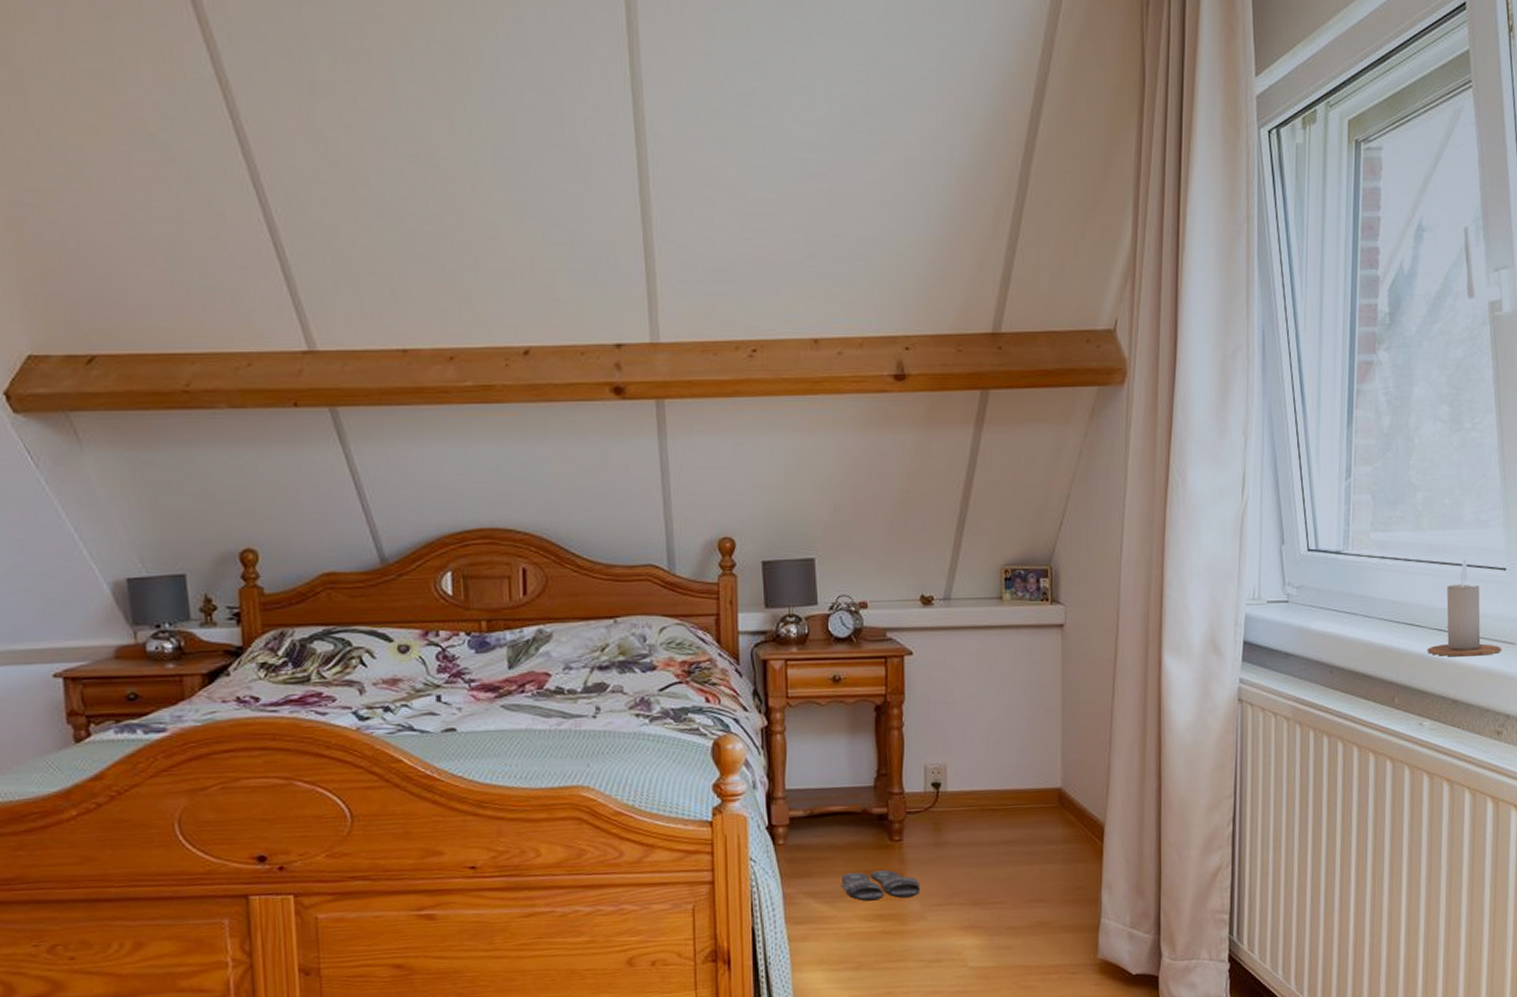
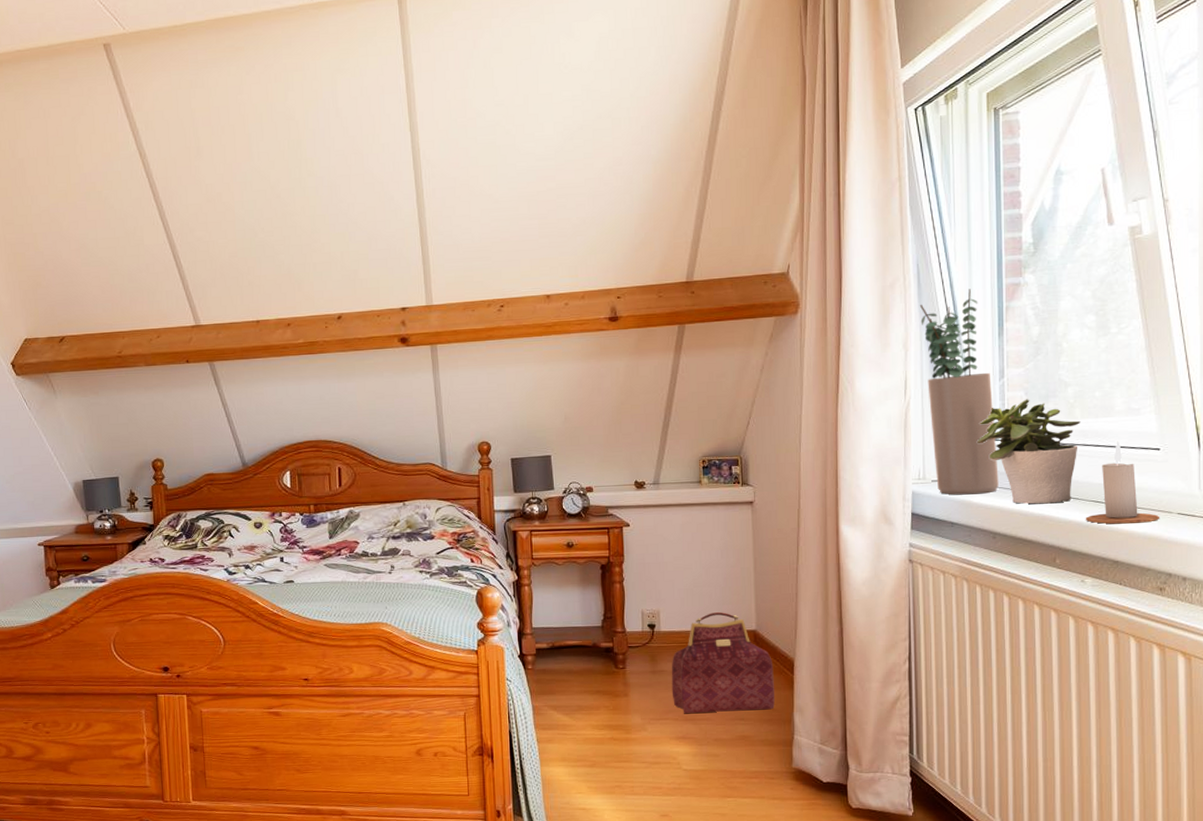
slippers: present [841,870,919,901] -> none [577,691,640,714]
handbag: none [958,766,1080,897] -> present [671,612,775,714]
vase: none [1263,365,1340,620] -> present [919,289,999,495]
potted plant: none [1319,504,1428,633] -> present [977,399,1081,505]

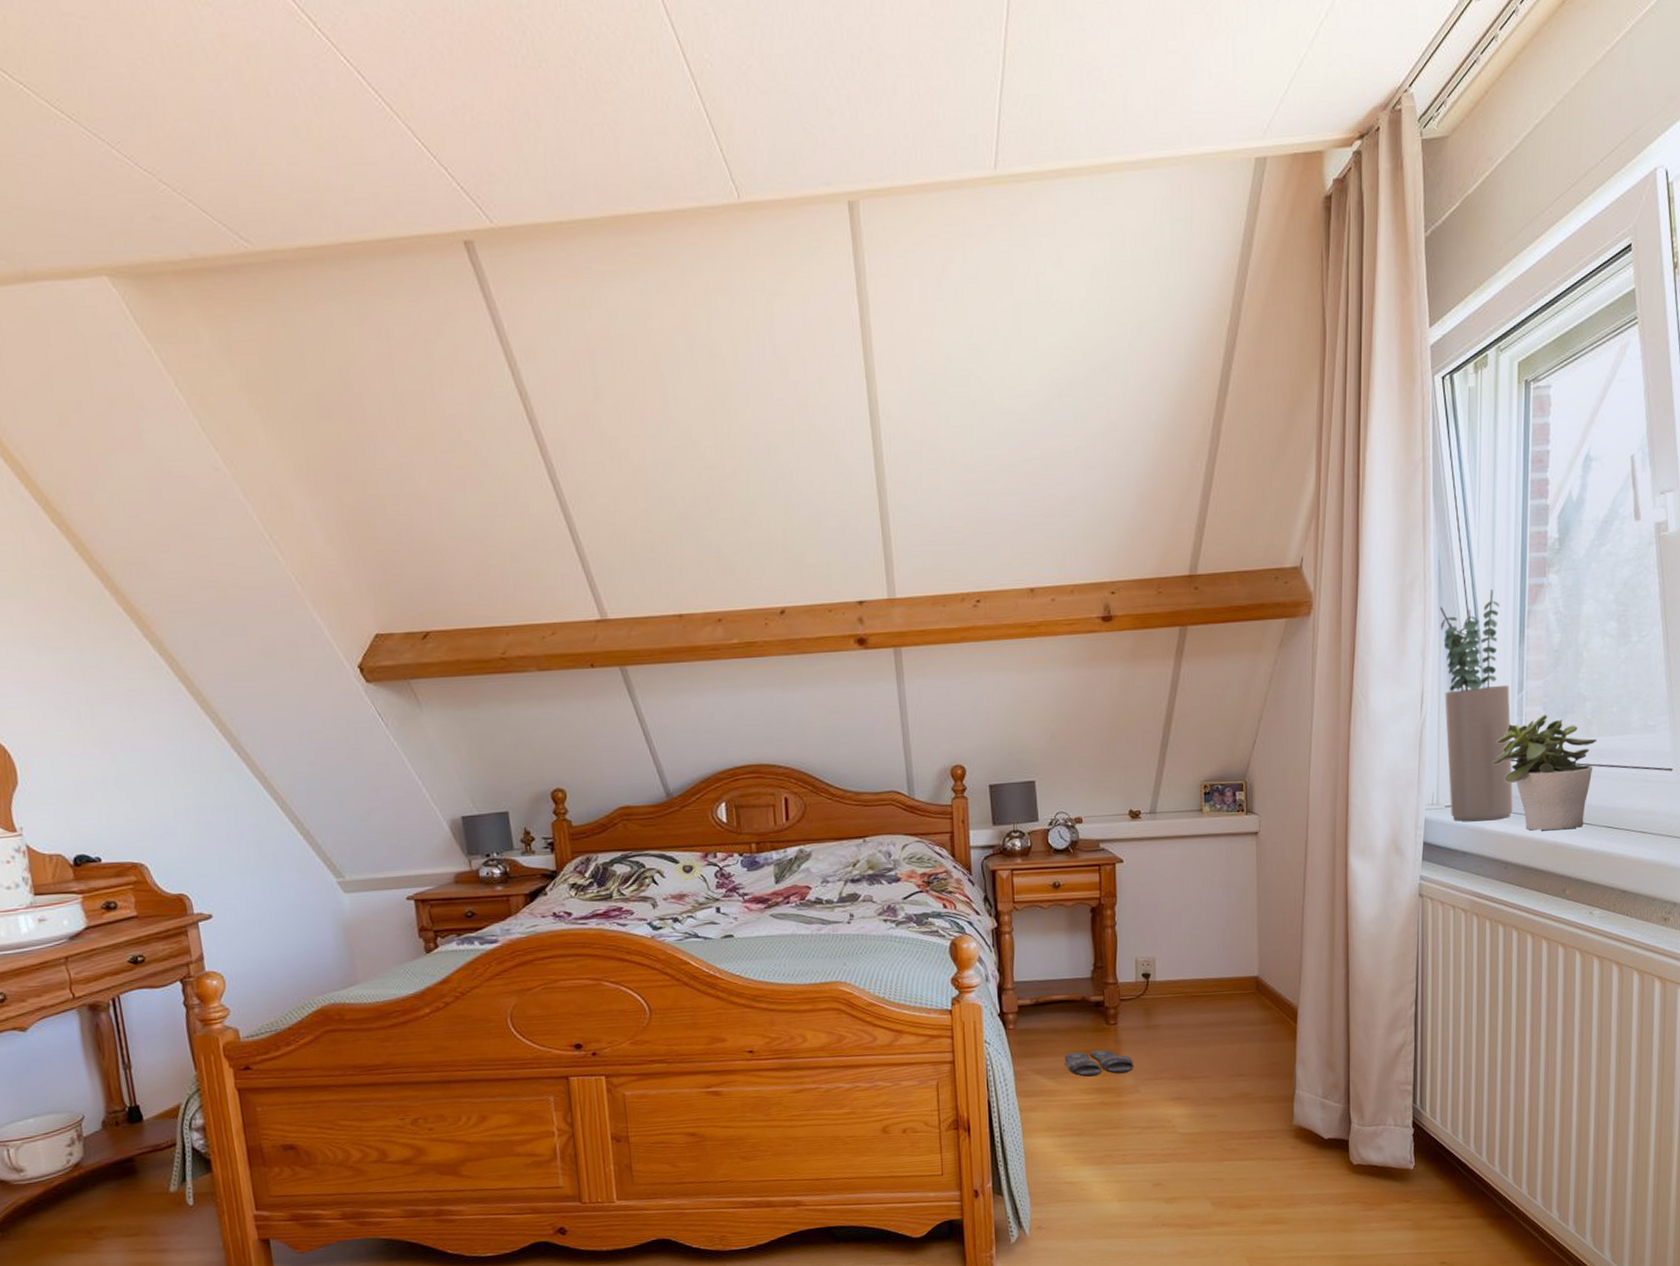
slippers: none [577,691,640,714] -> present [1064,1050,1133,1077]
handbag: present [671,612,775,714] -> none [1167,957,1276,1072]
candle: present [1085,441,1160,524] -> none [1596,761,1669,851]

